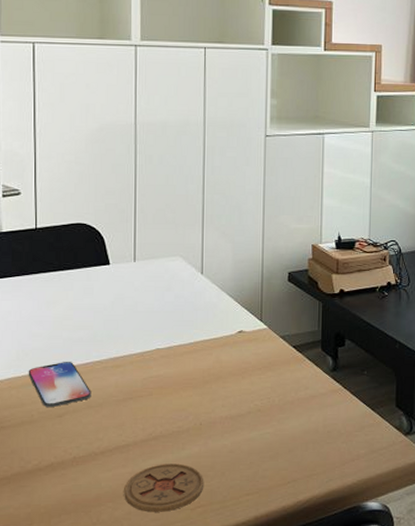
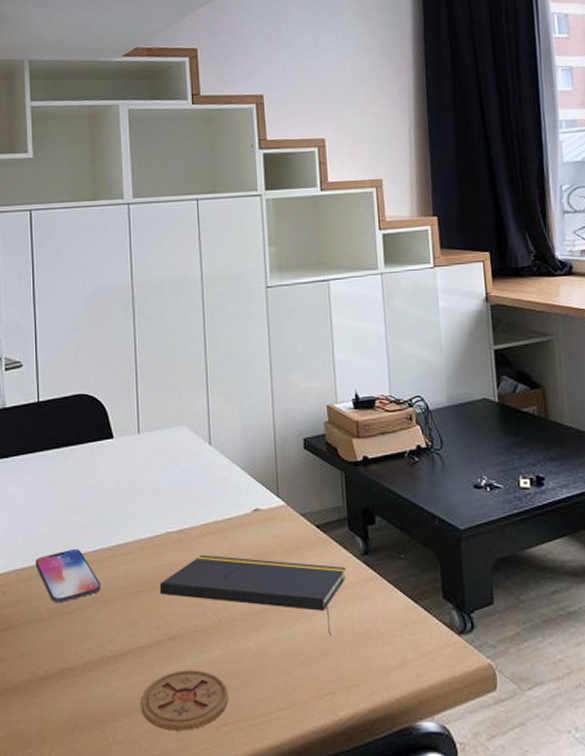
notepad: none [146,368,316,436] -> present [159,554,347,636]

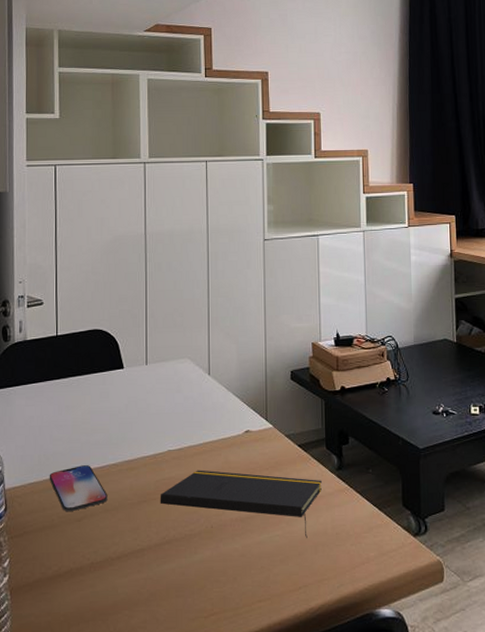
coaster: present [141,670,229,731] -> none [140,568,217,621]

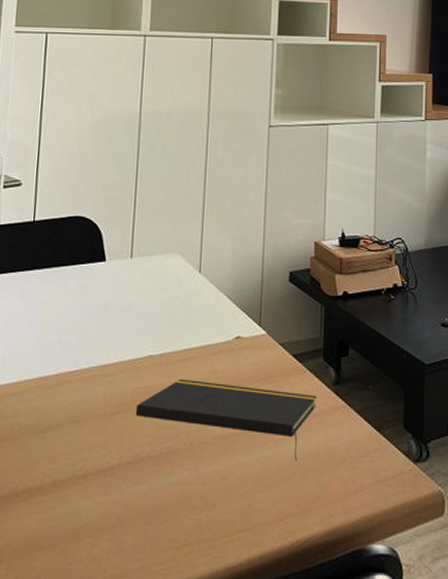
smartphone: present [49,465,108,512] -> none [12,369,78,422]

